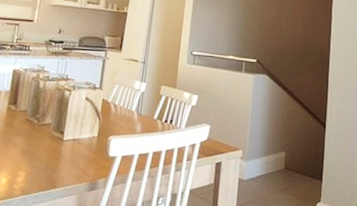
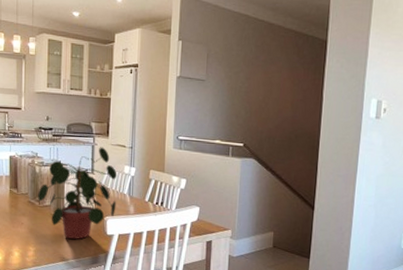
potted plant: none [37,61,127,162] -> present [38,147,117,239]

